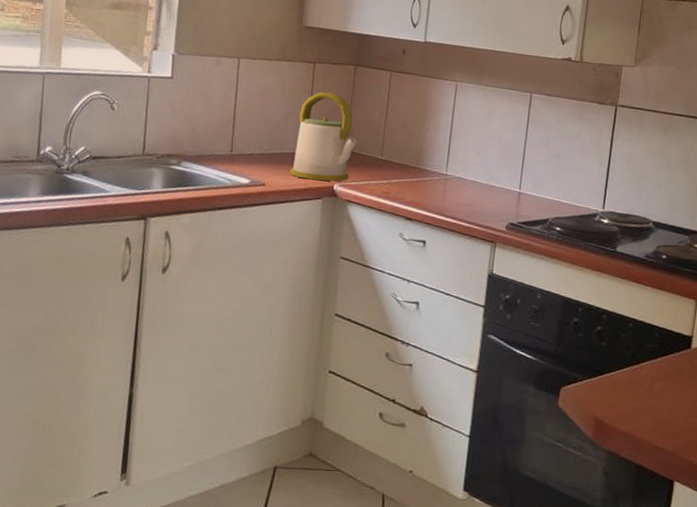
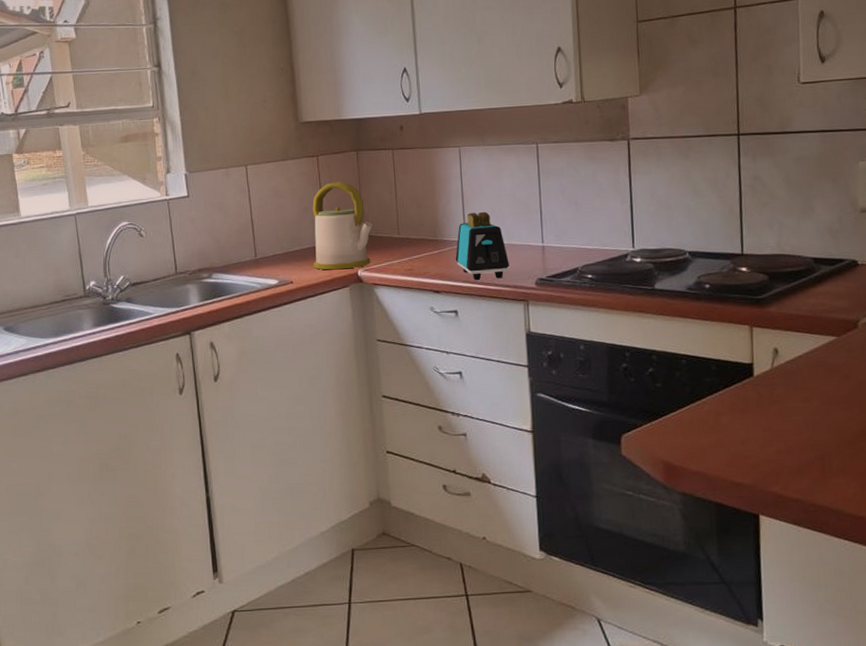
toaster: none [433,147,485,217] -> present [455,211,509,281]

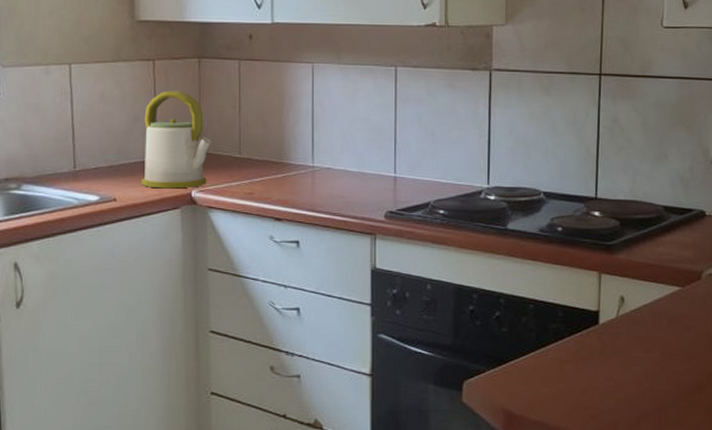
toaster: present [455,211,509,281] -> none [300,135,358,210]

